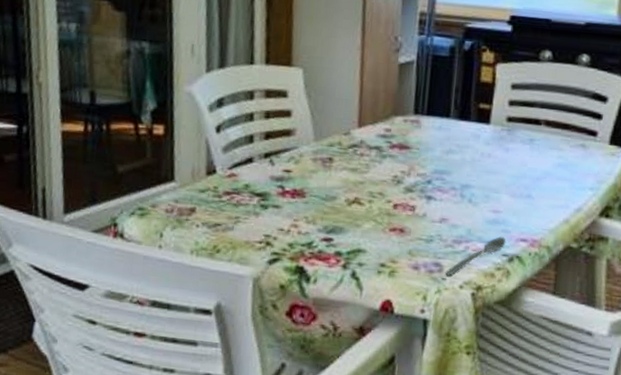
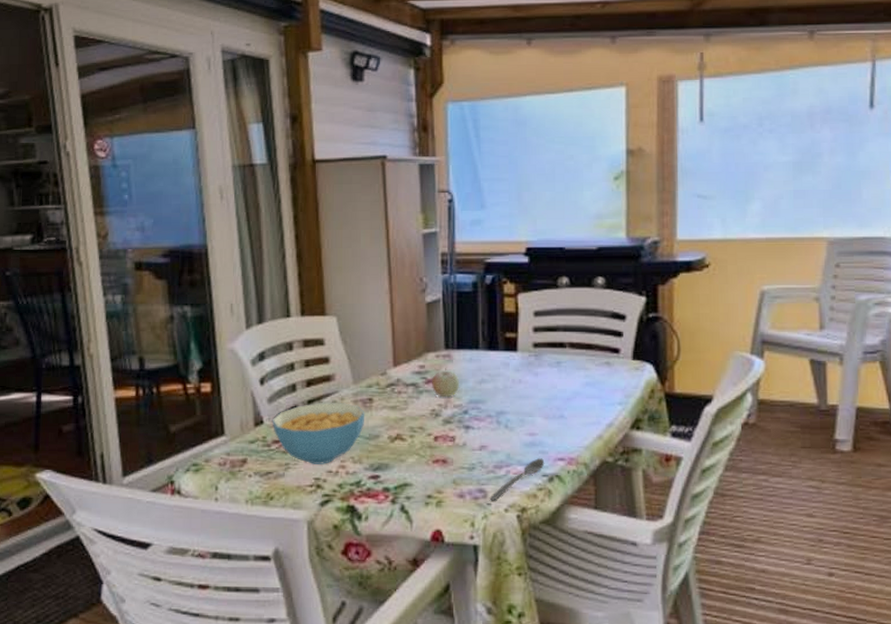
cereal bowl: none [225,157,324,222] -> present [272,402,365,464]
fruit: none [396,134,426,165] -> present [431,368,460,398]

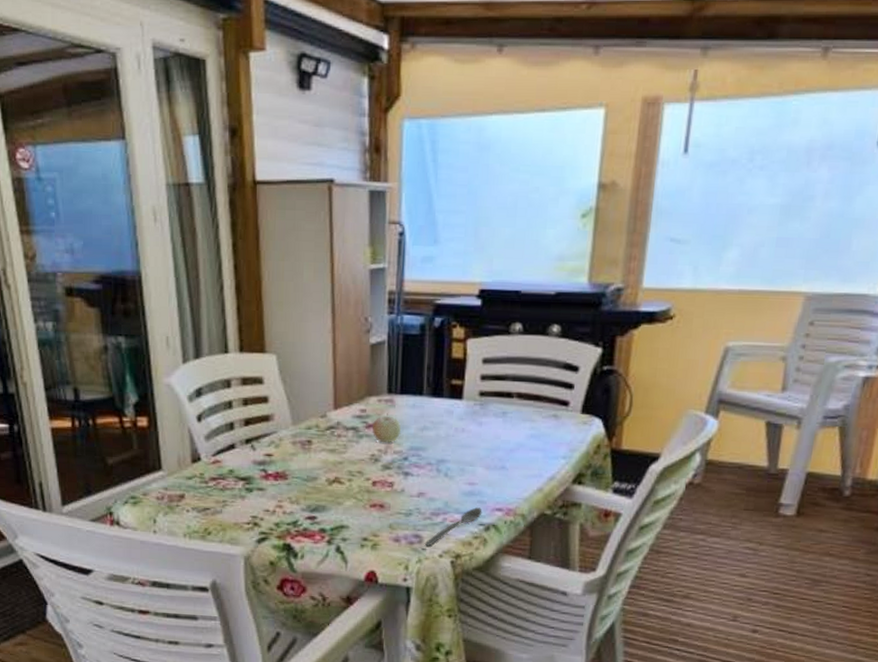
cereal bowl: present [272,402,365,464] -> none [209,442,304,503]

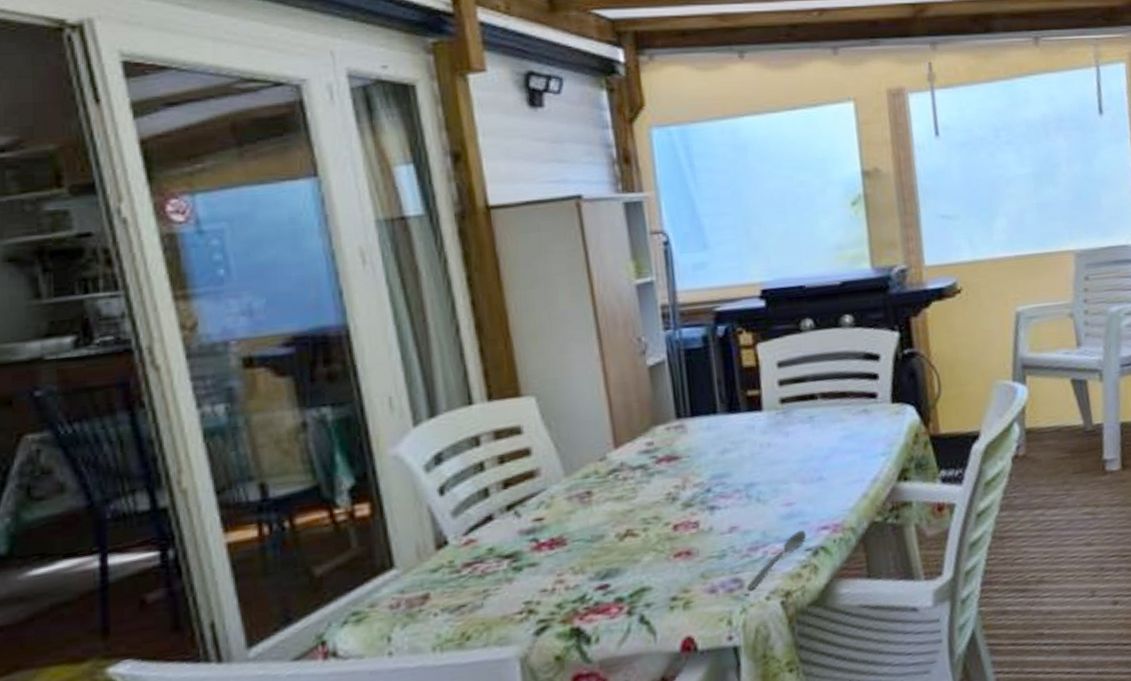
fruit: present [372,413,401,443] -> none [662,441,699,478]

